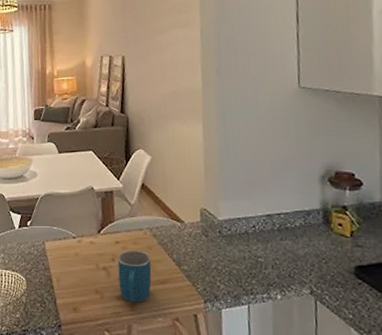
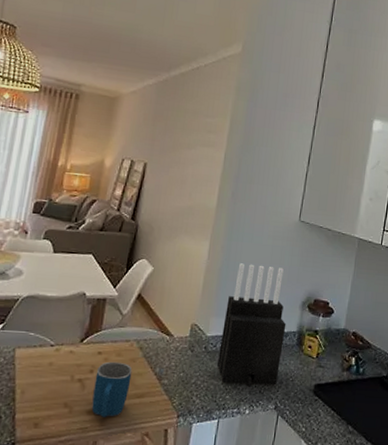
knife block: none [233,141,308,271] -> present [216,263,286,387]

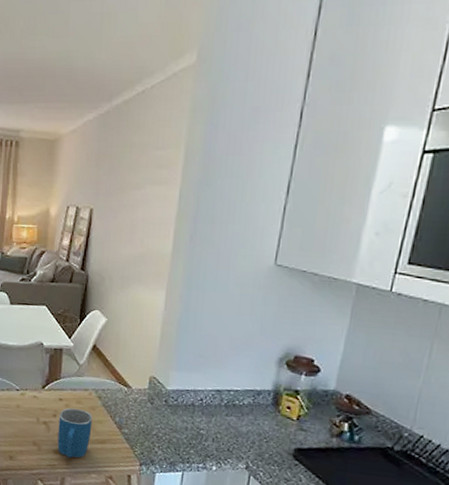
knife block: present [216,263,286,387] -> none [178,314,259,444]

